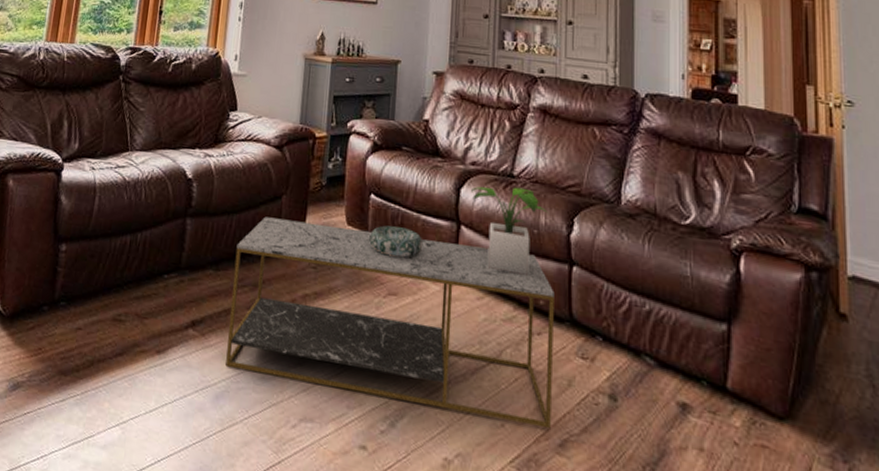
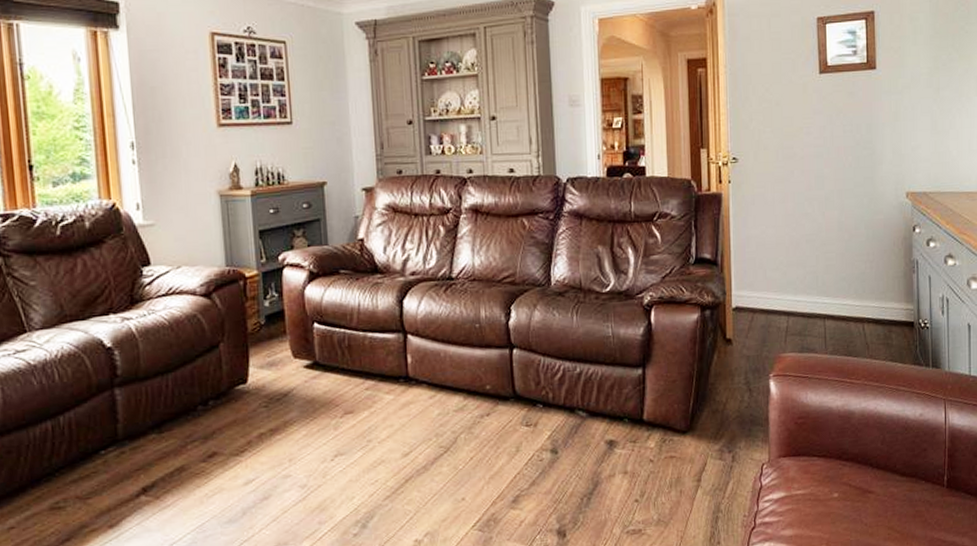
coffee table: present [226,216,555,429] -> none [177,347,504,520]
decorative bowl: present [369,225,424,258] -> none [318,348,373,379]
potted plant: present [471,186,549,276] -> none [414,287,488,369]

